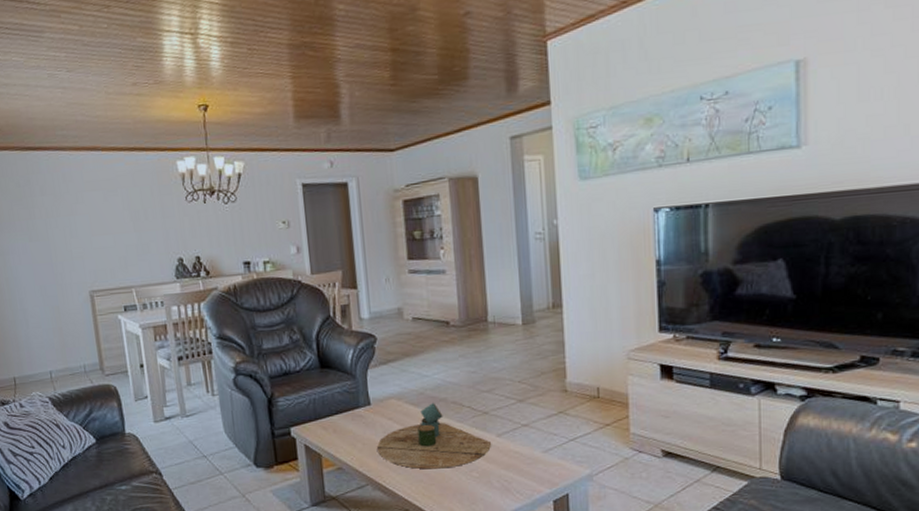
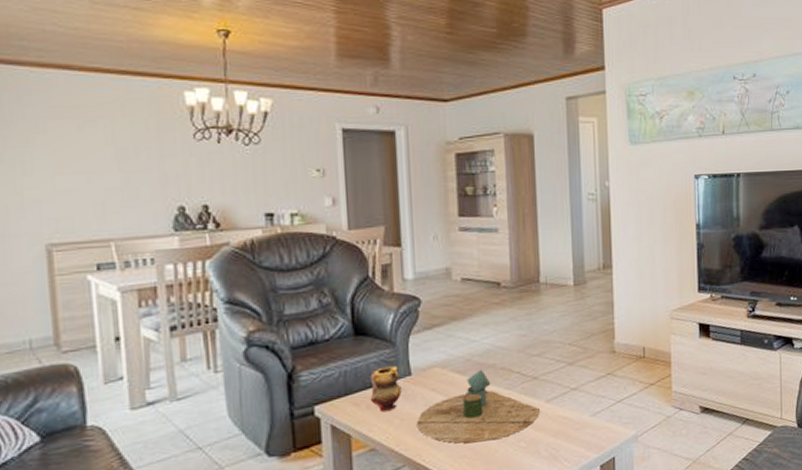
teapot: none [335,396,363,437] -> present [369,366,402,413]

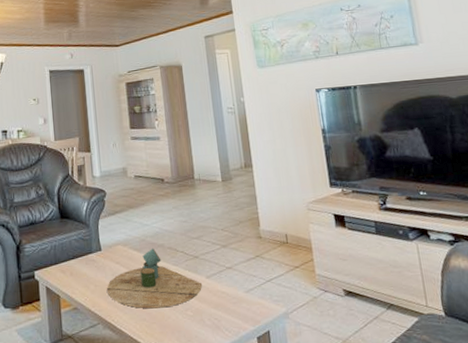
teapot: present [369,366,402,413] -> none [72,243,95,279]

